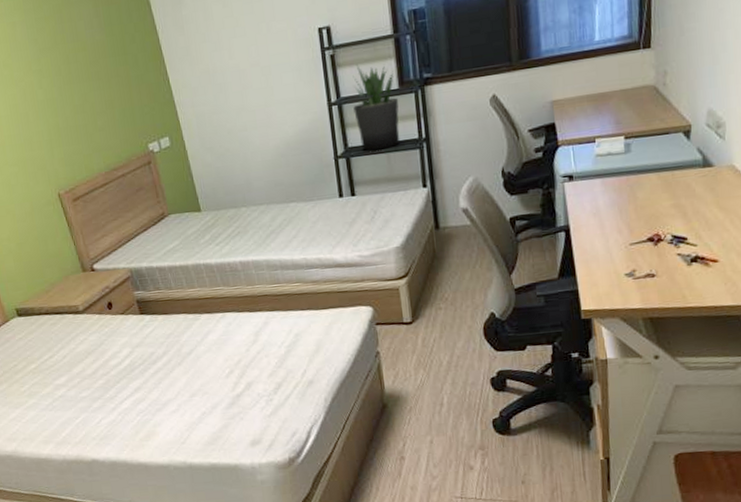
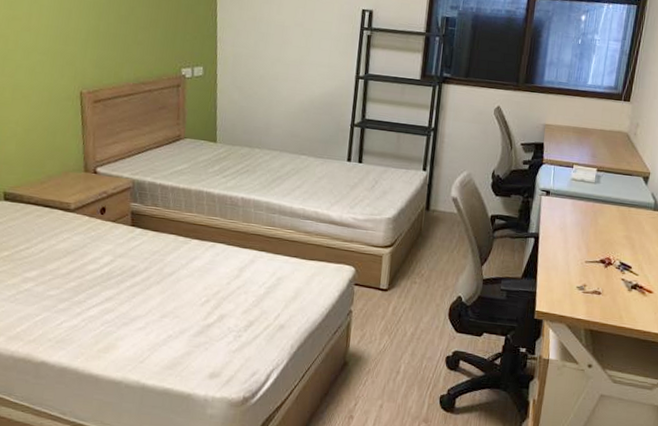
planter: present [353,64,400,151] -> none [377,49,419,129]

